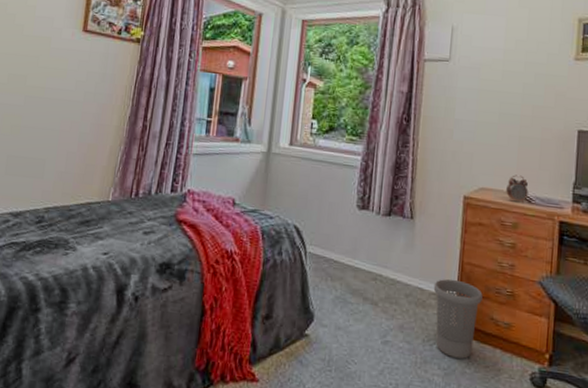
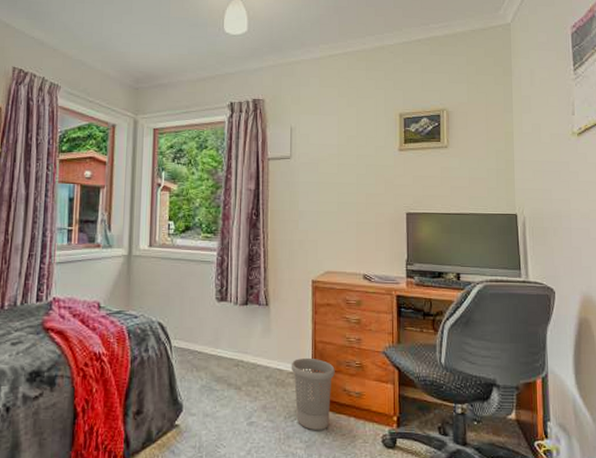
alarm clock: present [506,175,529,203] -> none [349,257,368,282]

